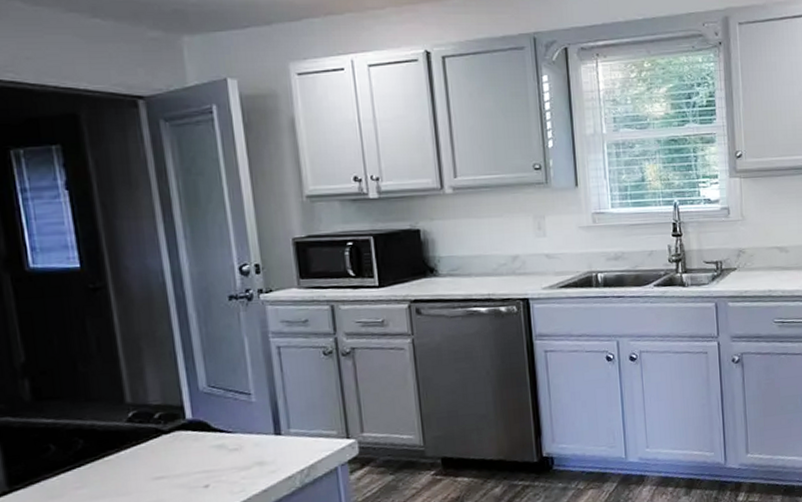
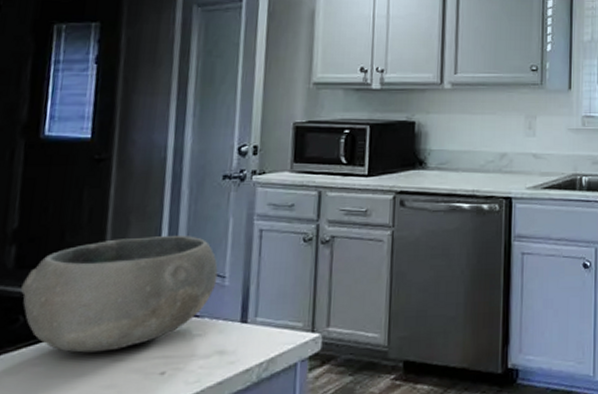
bowl: none [44,357,243,474] -> present [21,234,218,353]

